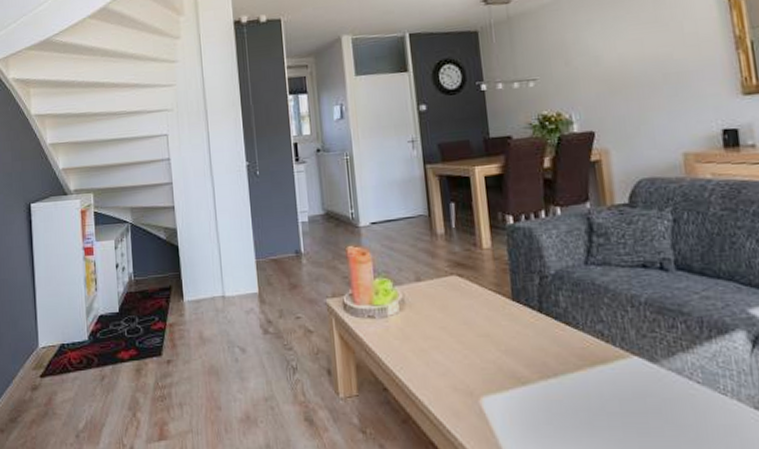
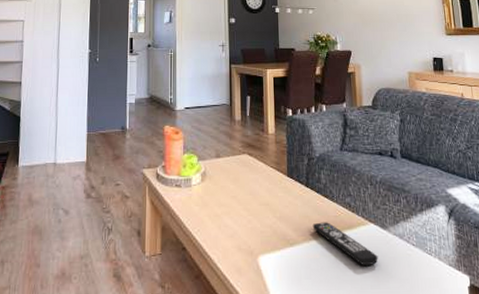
remote control: none [550,355,647,410] -> present [312,222,378,267]

